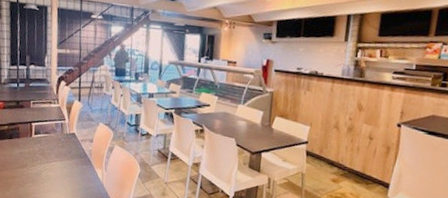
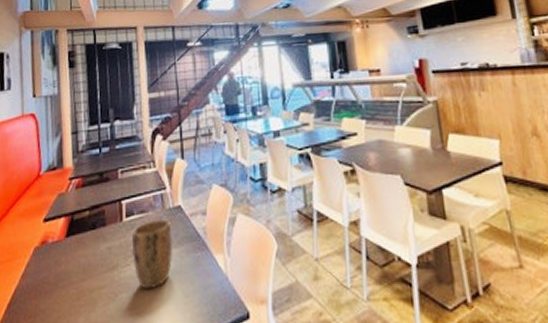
plant pot: none [37,139,67,184] -> present [131,219,174,290]

